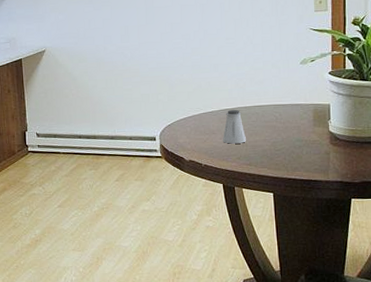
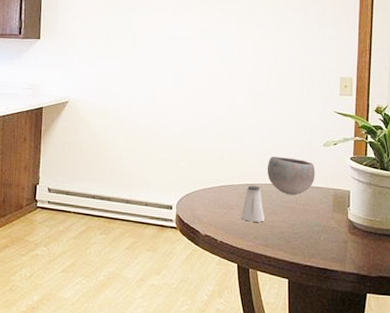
bowl: none [245,79,294,115] -> present [267,157,315,195]

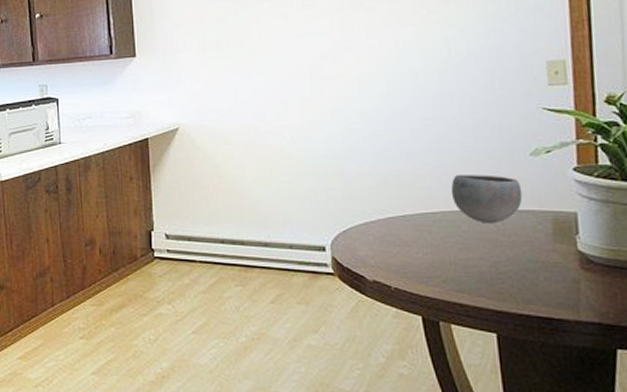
saltshaker: present [241,185,265,222] -> none [420,214,456,261]

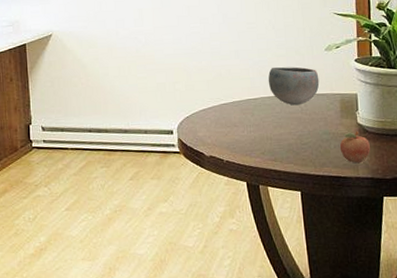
fruit: none [551,260,597,303] -> present [339,130,370,164]

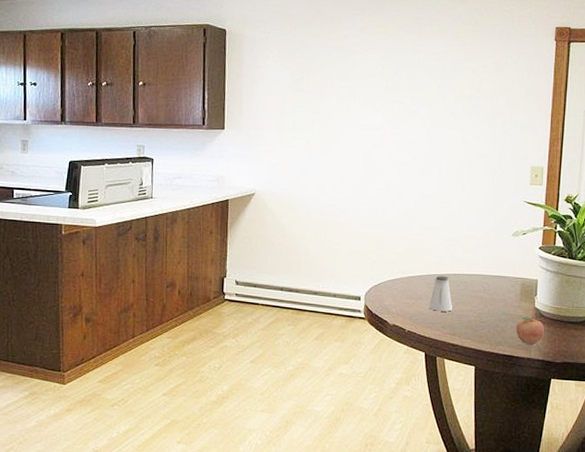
saltshaker: none [245,99,271,138] -> present [429,275,453,312]
bowl: present [268,67,320,106] -> none [455,247,504,285]

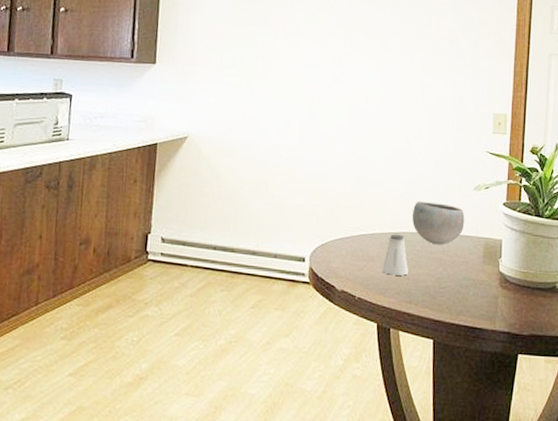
bowl: none [455,247,504,285] -> present [412,202,465,245]
fruit: present [515,314,544,345] -> none [478,279,510,315]

